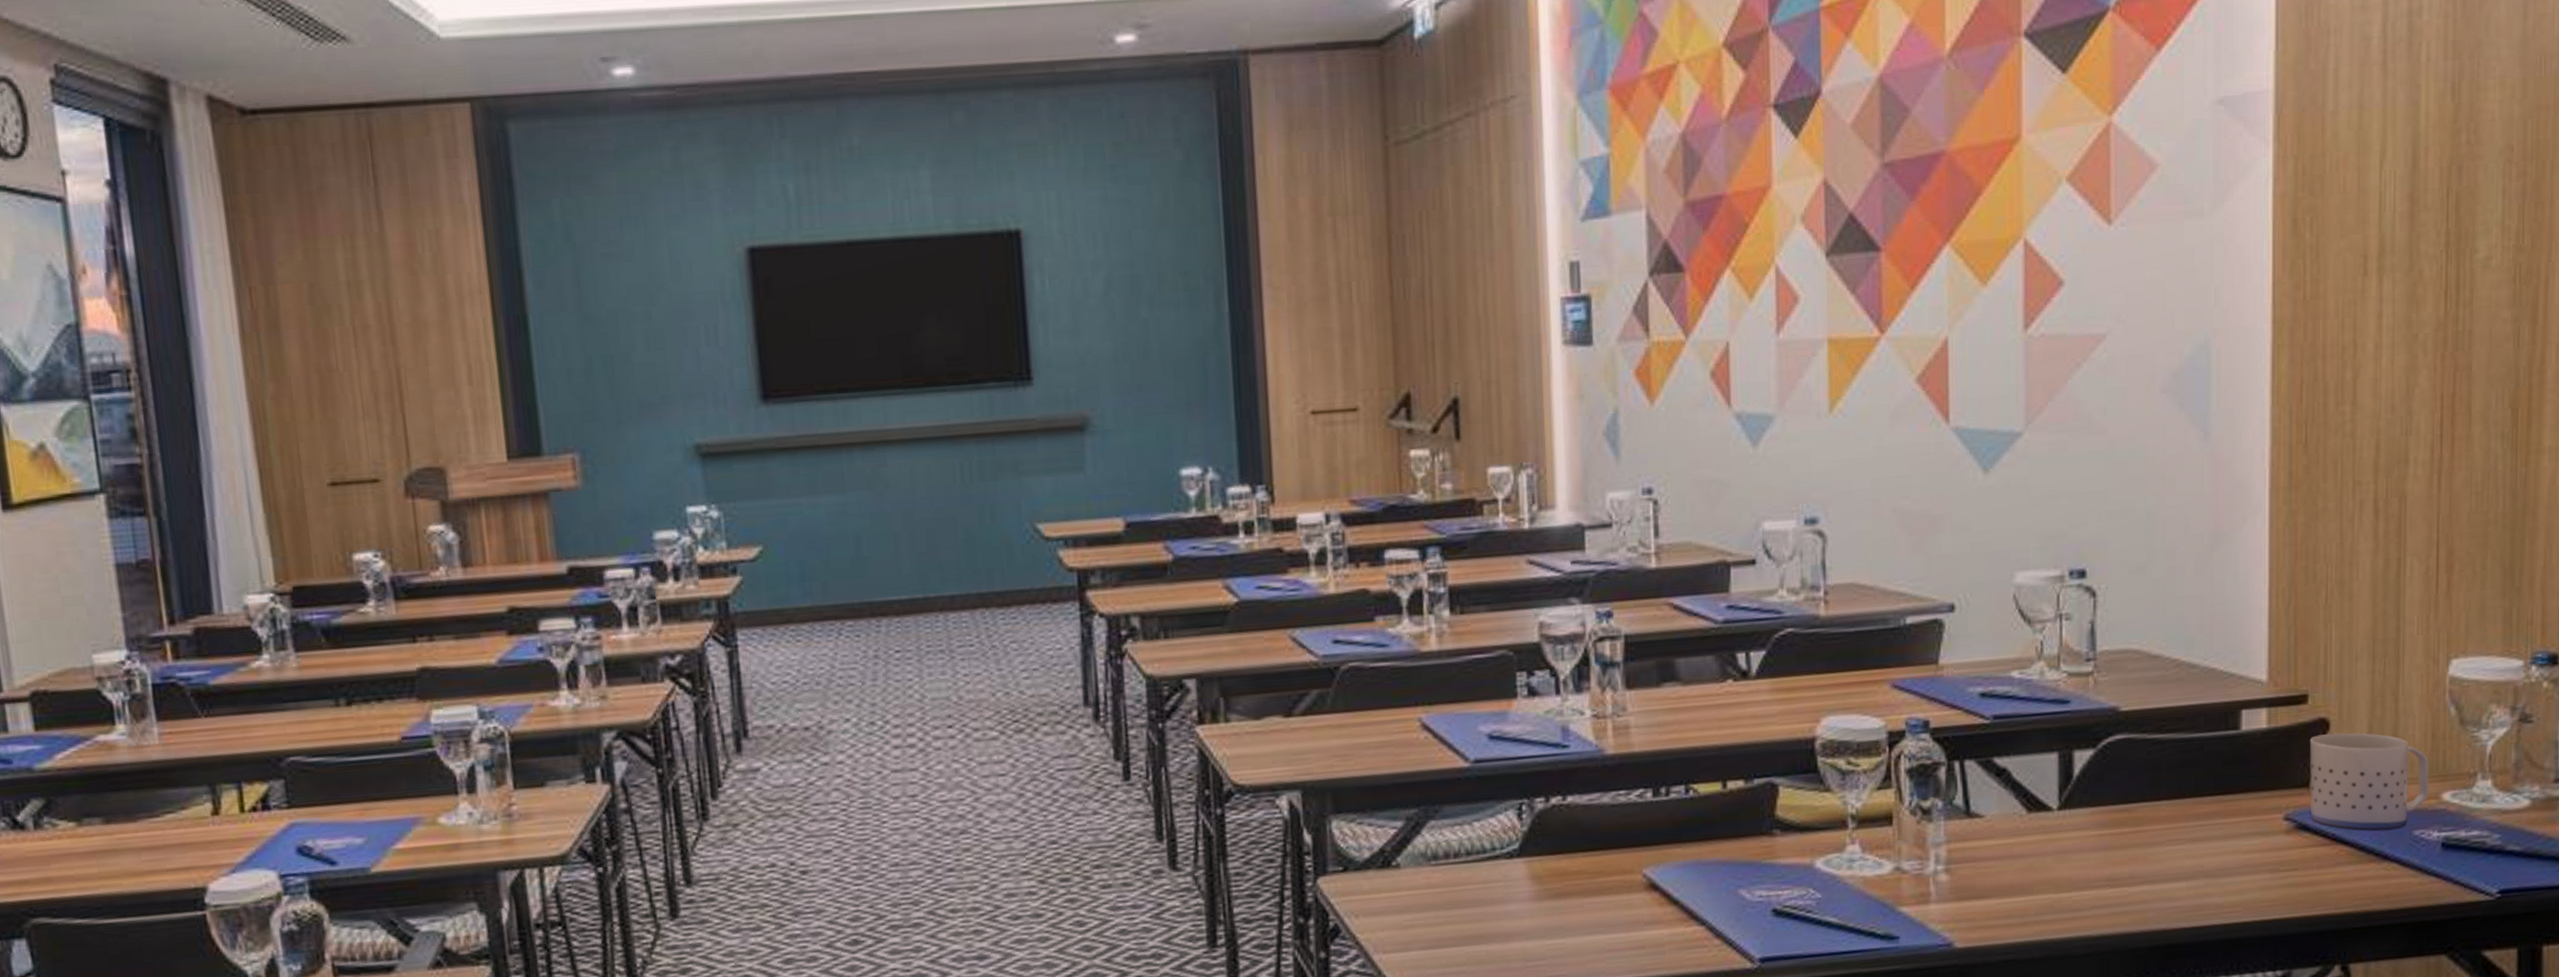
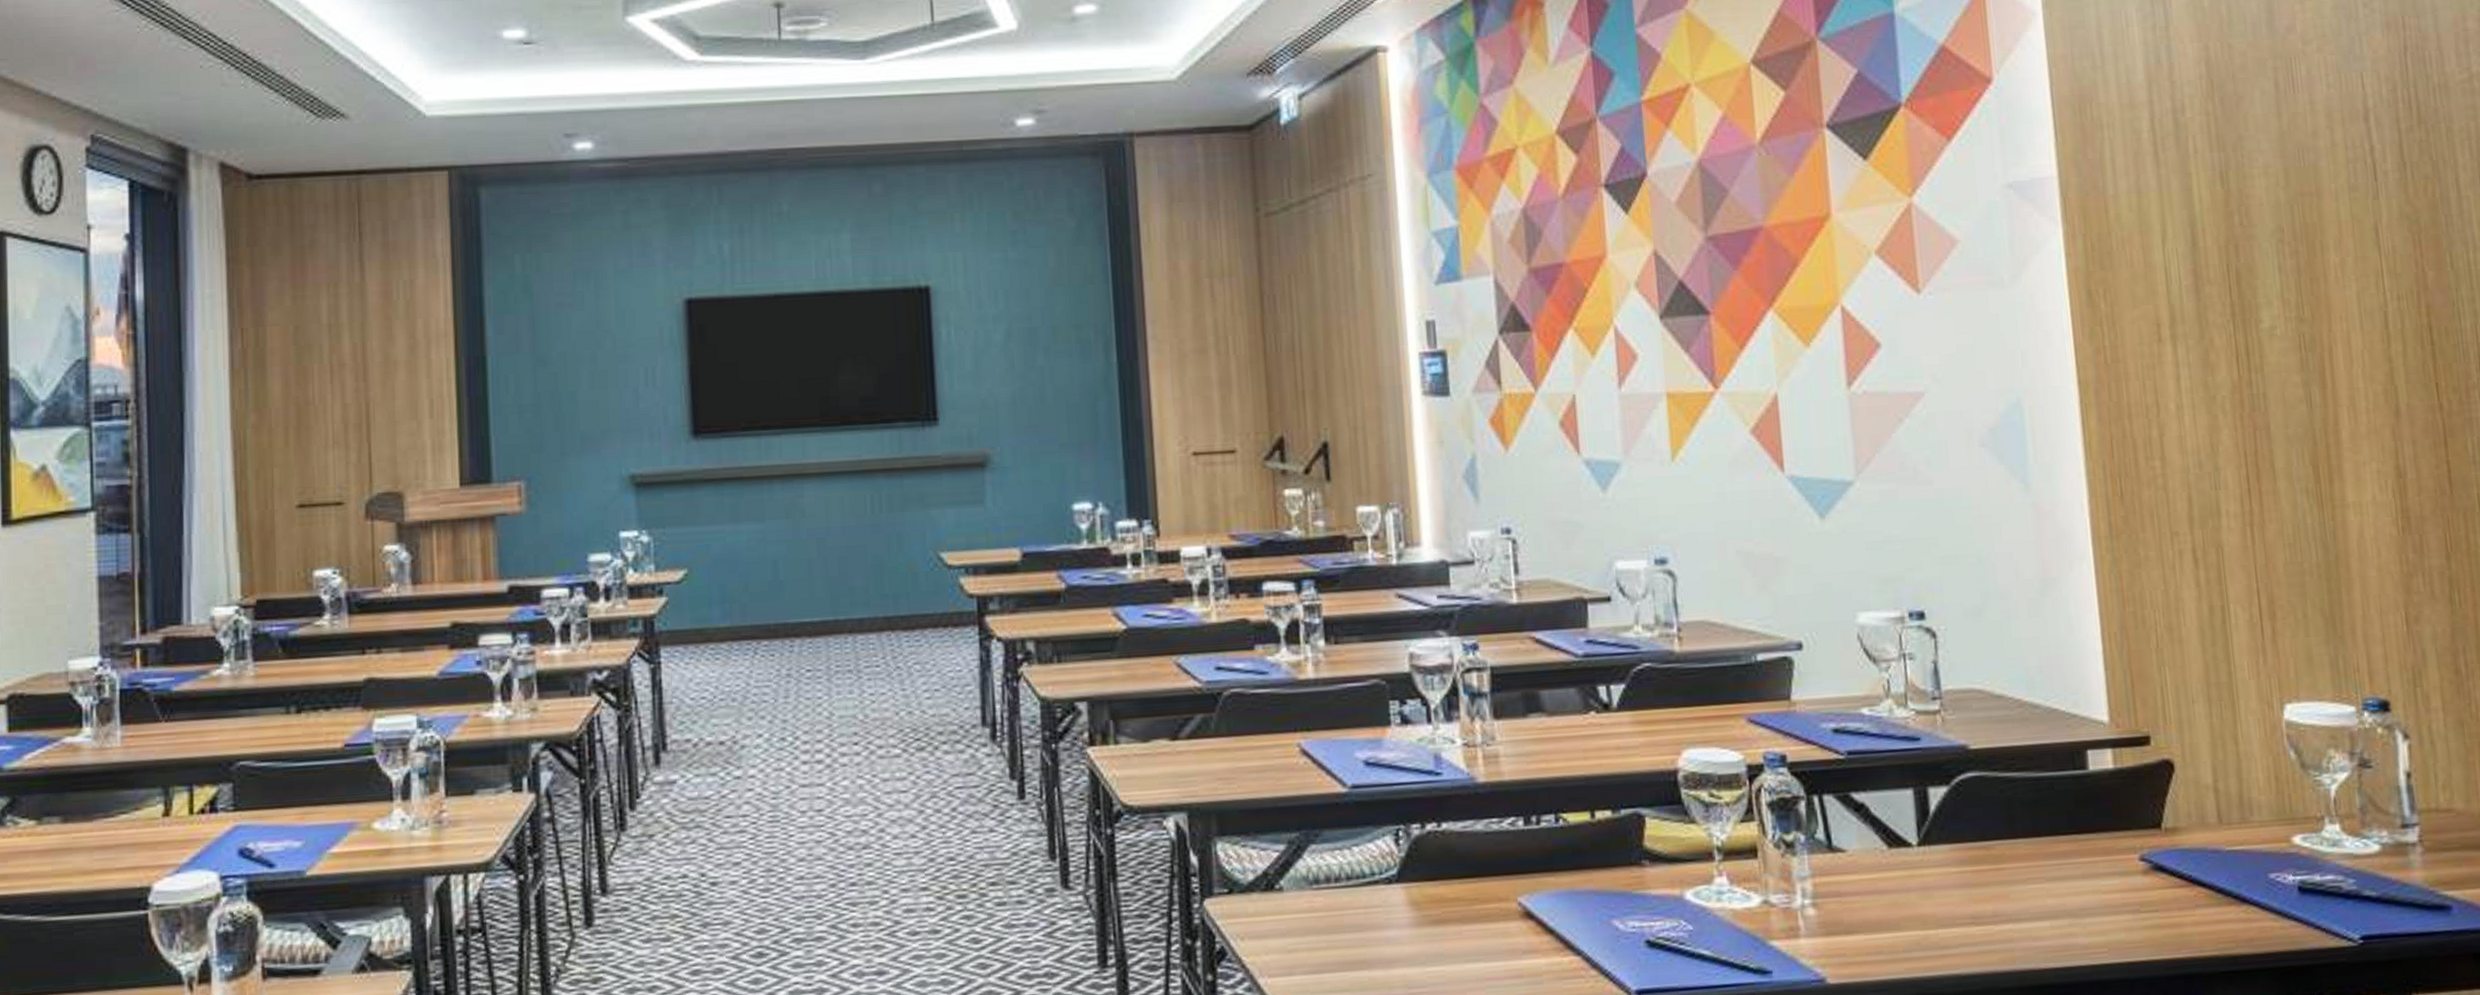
mug: present [2309,732,2430,832] -> none [2156,774,2280,874]

